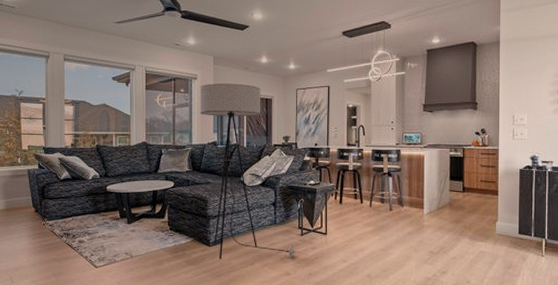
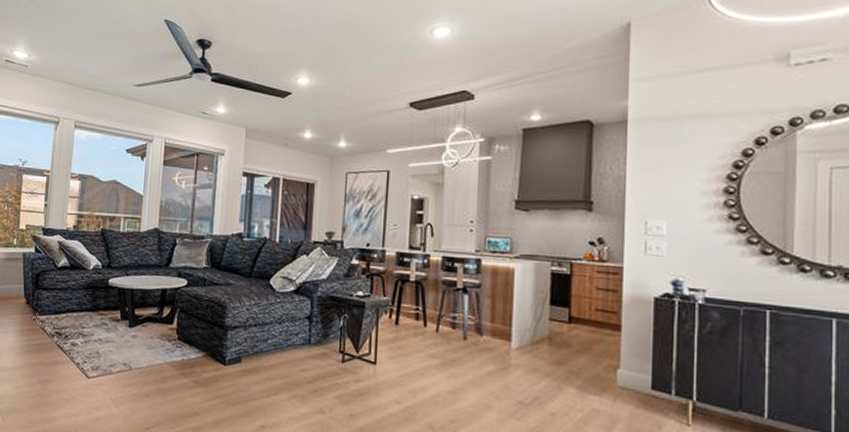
floor lamp: present [200,83,297,260] -> none [226,161,336,390]

